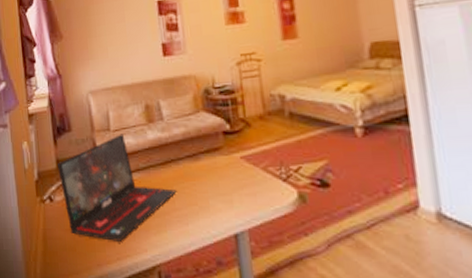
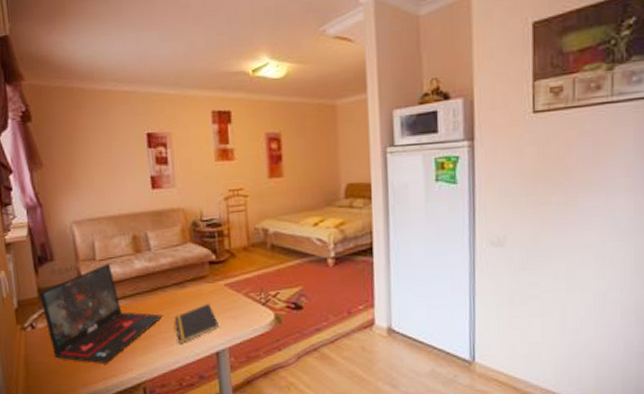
notepad: none [188,178,236,223] -> present [174,303,219,344]

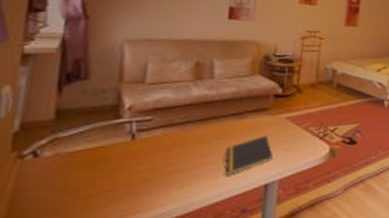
laptop: present [39,263,163,363] -> none [55,87,213,198]

